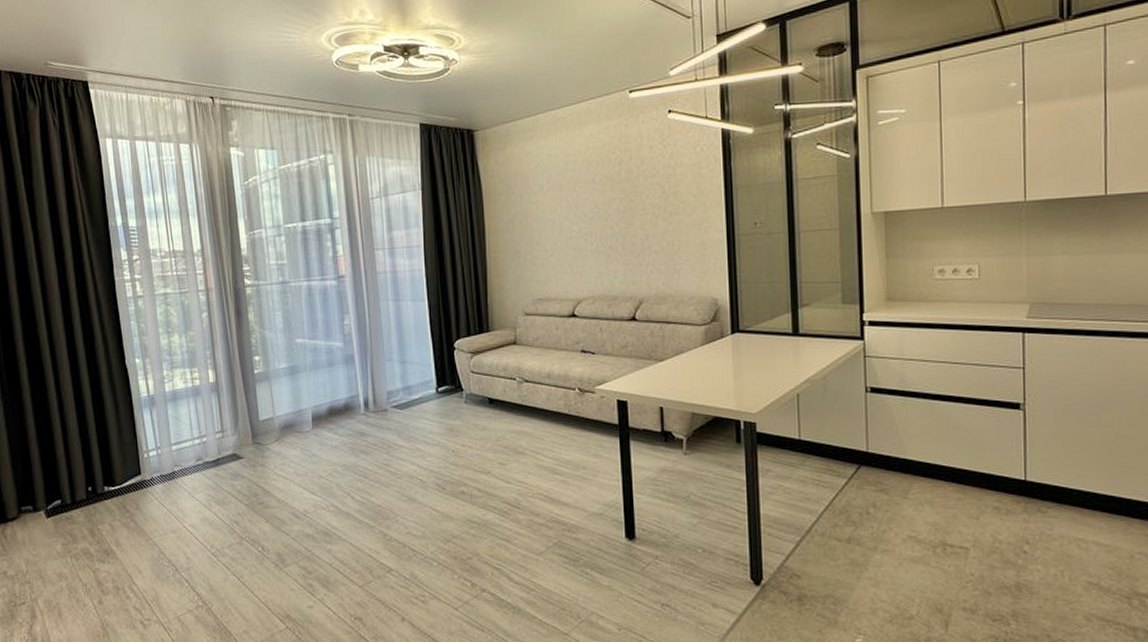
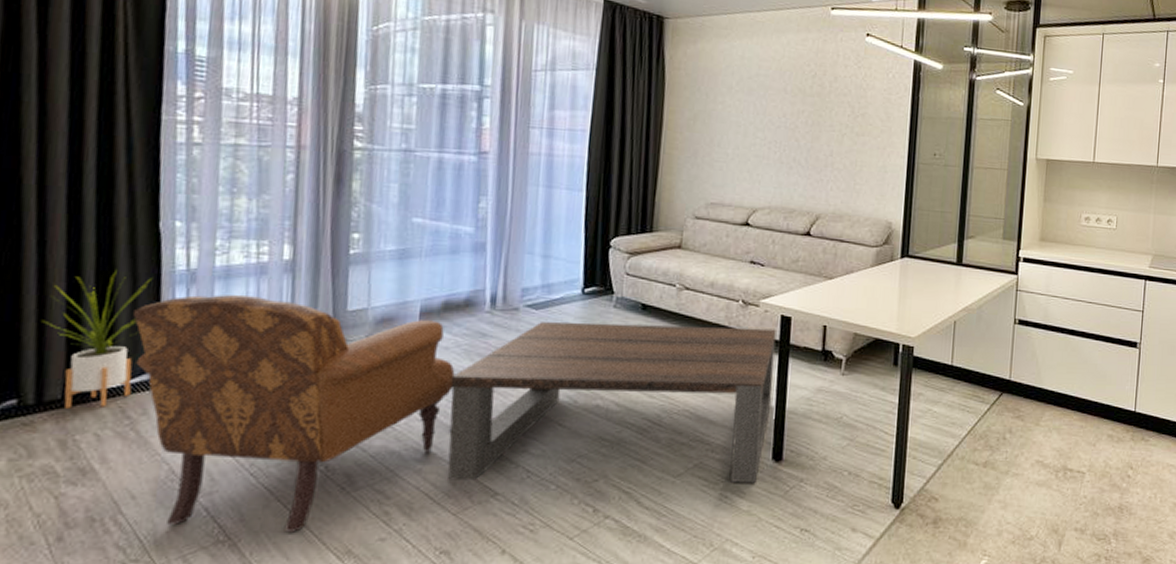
house plant: none [67,399,127,506] -> present [42,270,152,409]
armchair: none [120,413,346,600] -> present [133,295,455,532]
coffee table: none [343,414,619,560] -> present [447,322,776,483]

